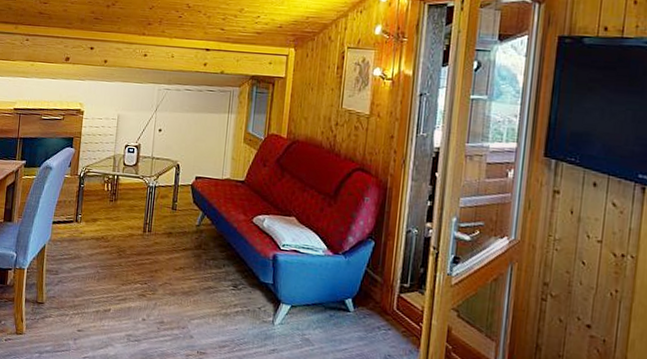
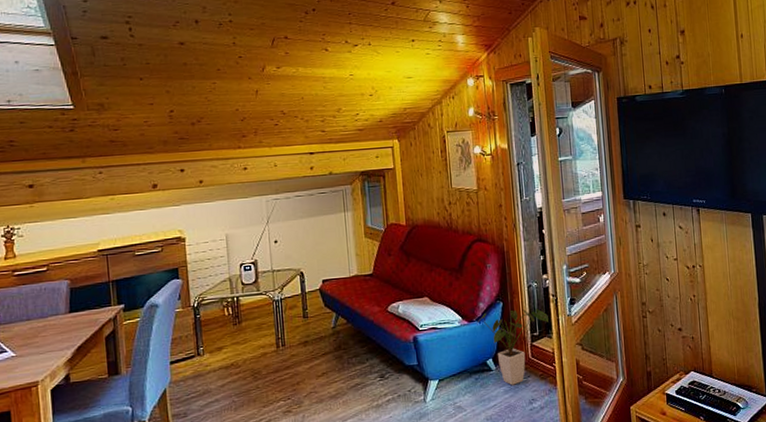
house plant: none [342,249,424,334] -> present [477,308,548,385]

